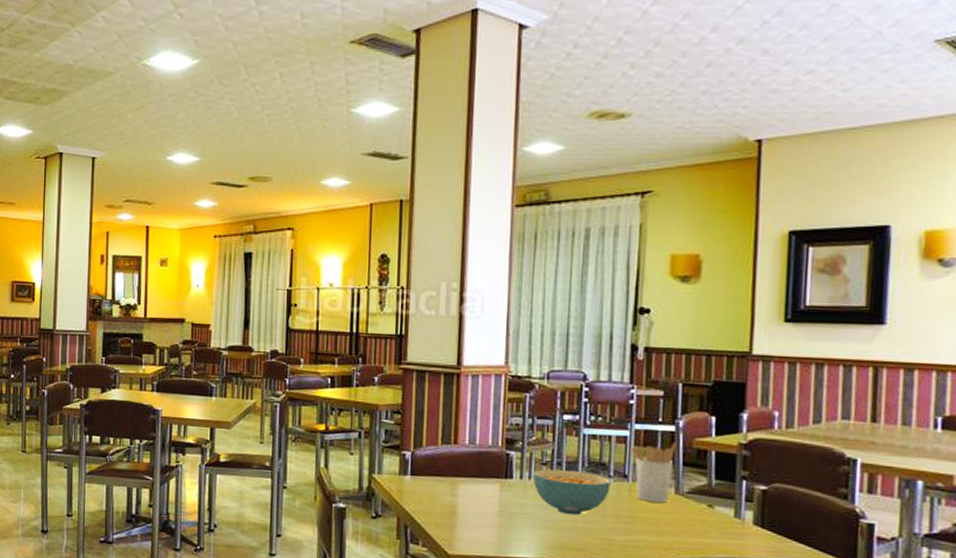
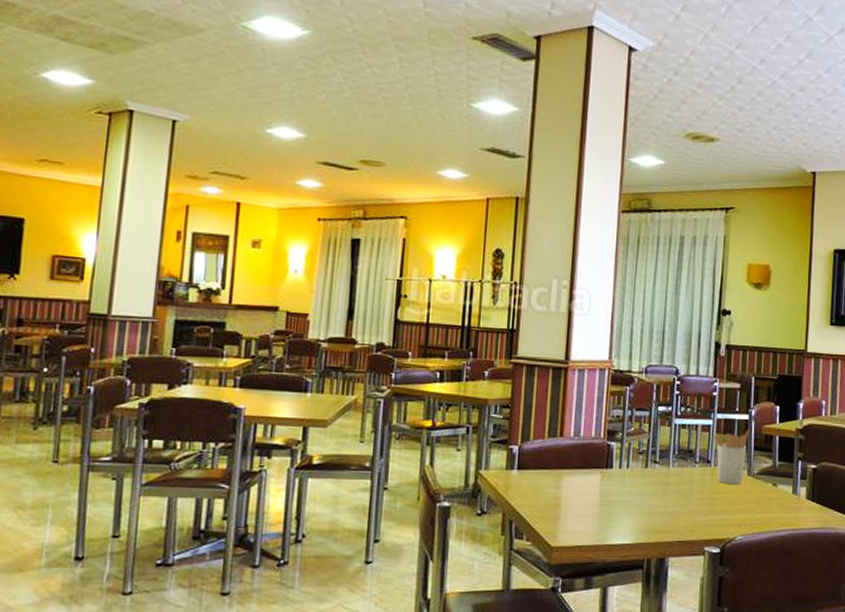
cereal bowl: present [533,469,611,516] -> none [631,457,696,500]

